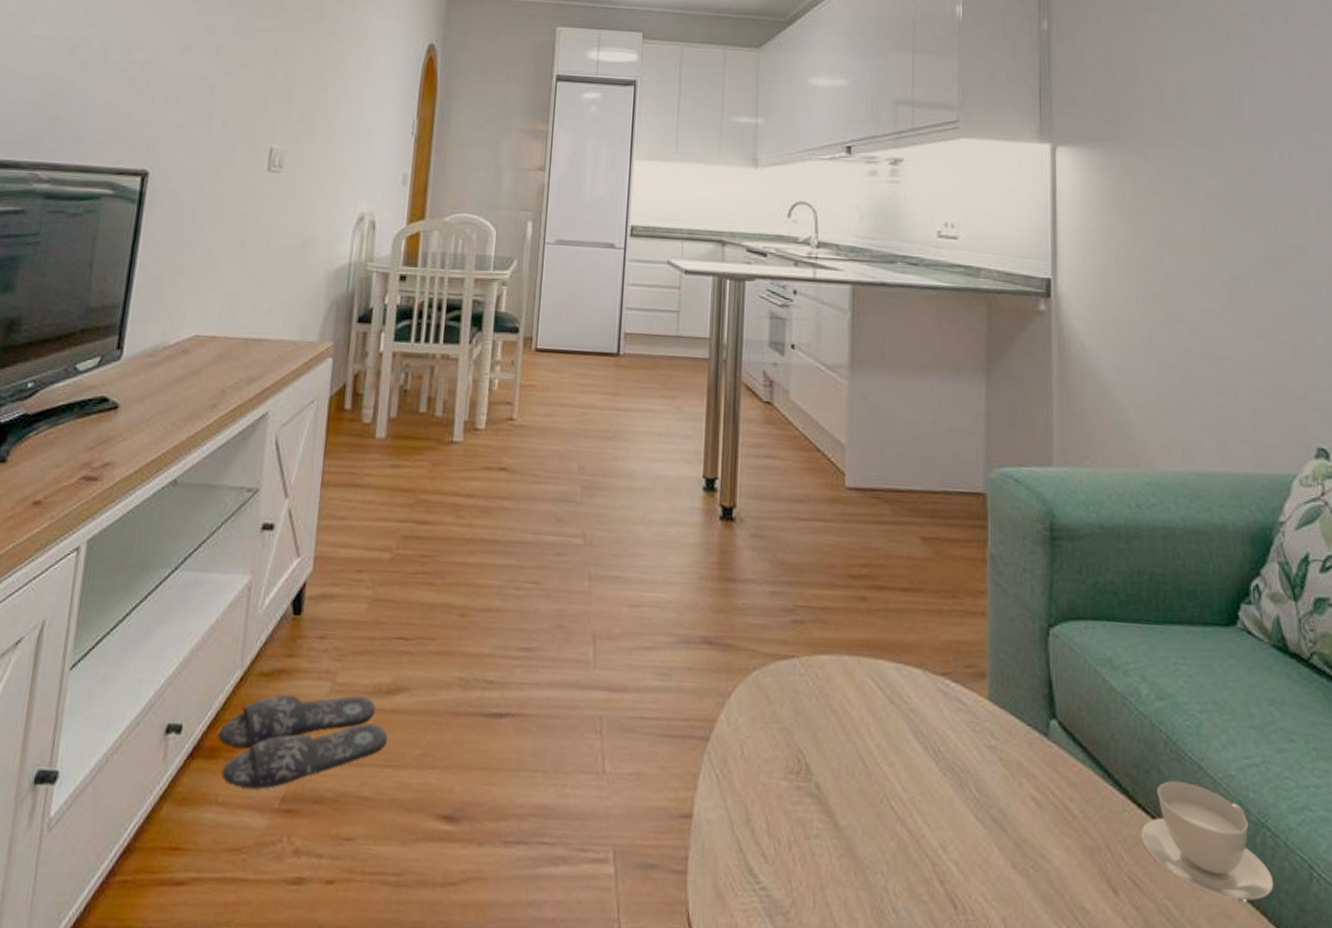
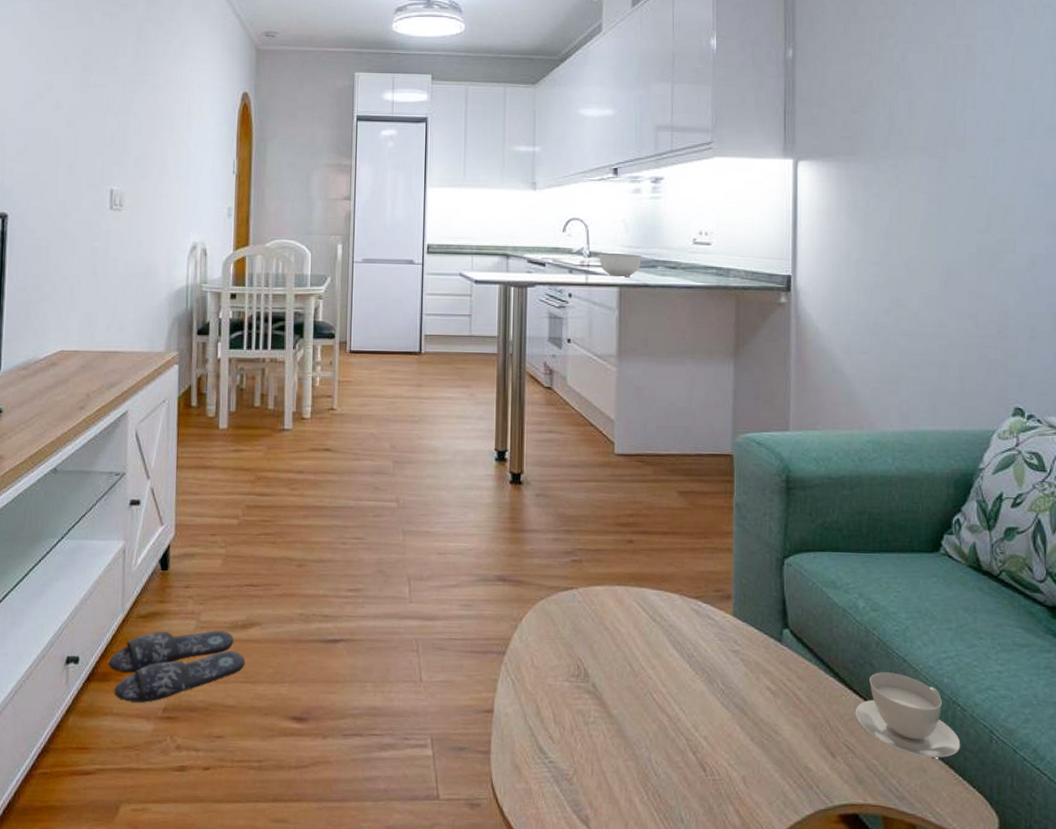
bowl: none [829,244,878,274] -> present [599,253,642,278]

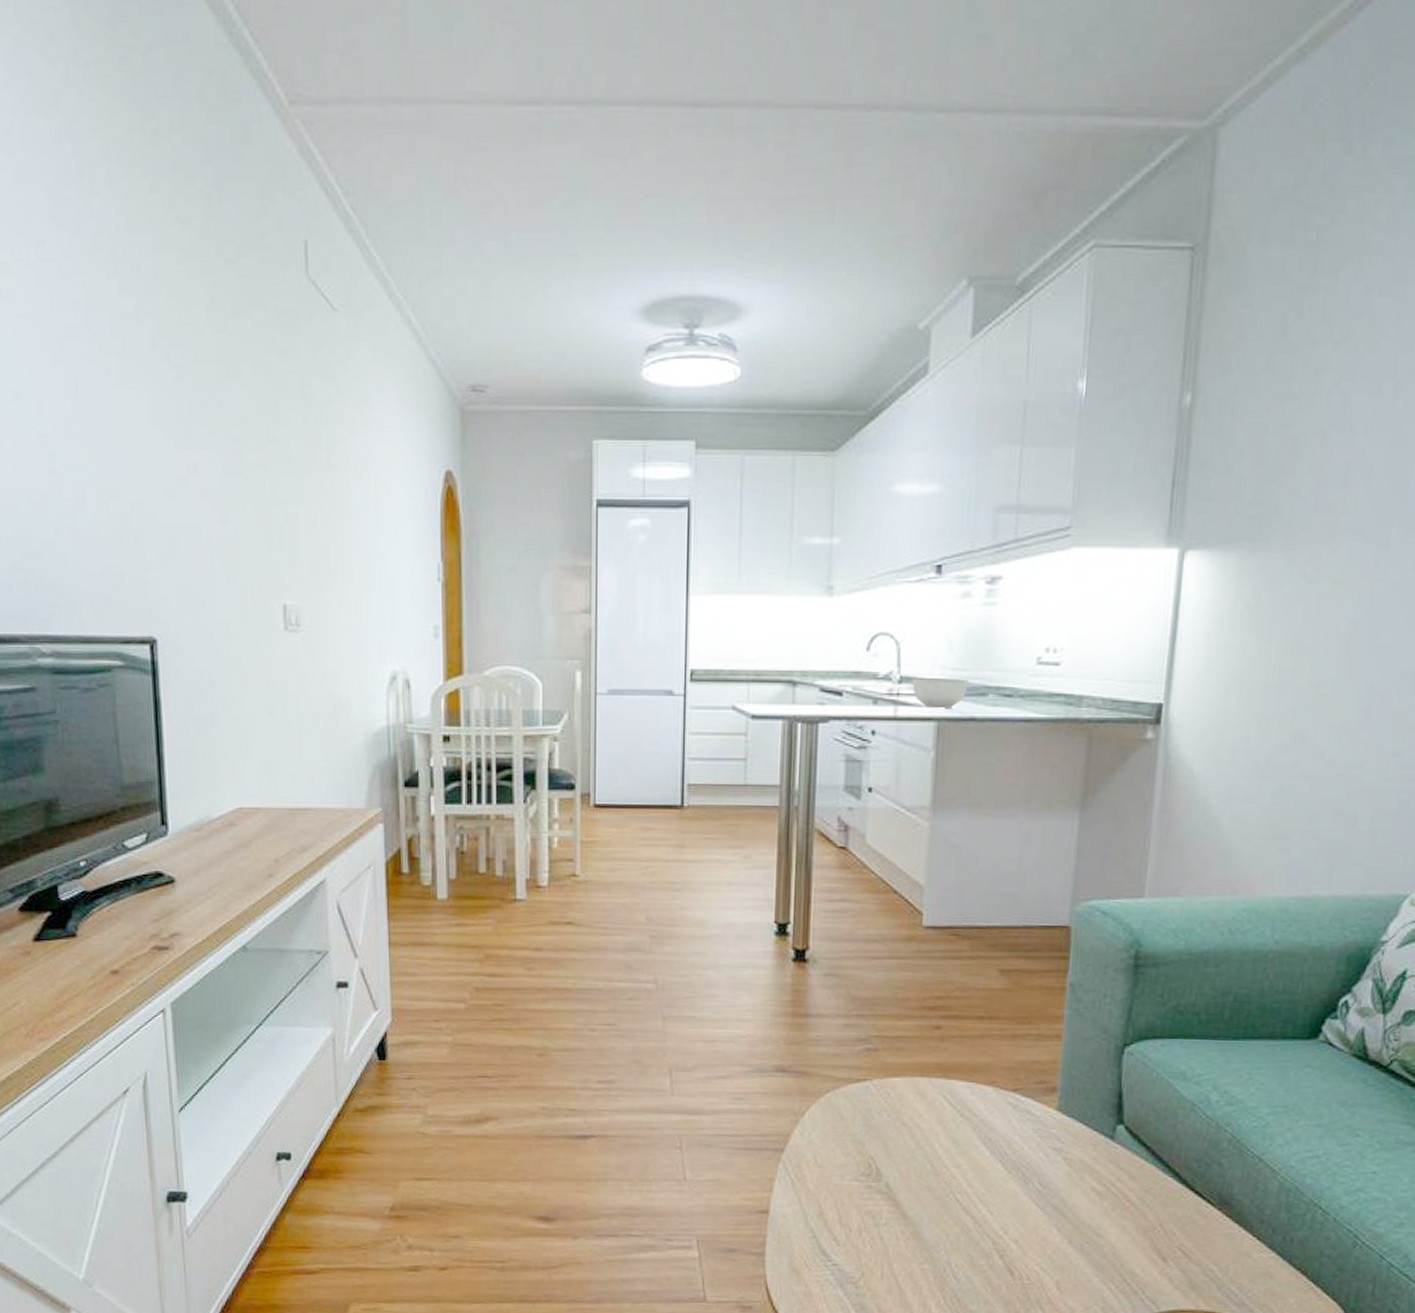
slippers: present [108,630,245,703] -> none [324,1125,481,1201]
teacup: present [855,672,961,758] -> none [1194,1172,1318,1264]

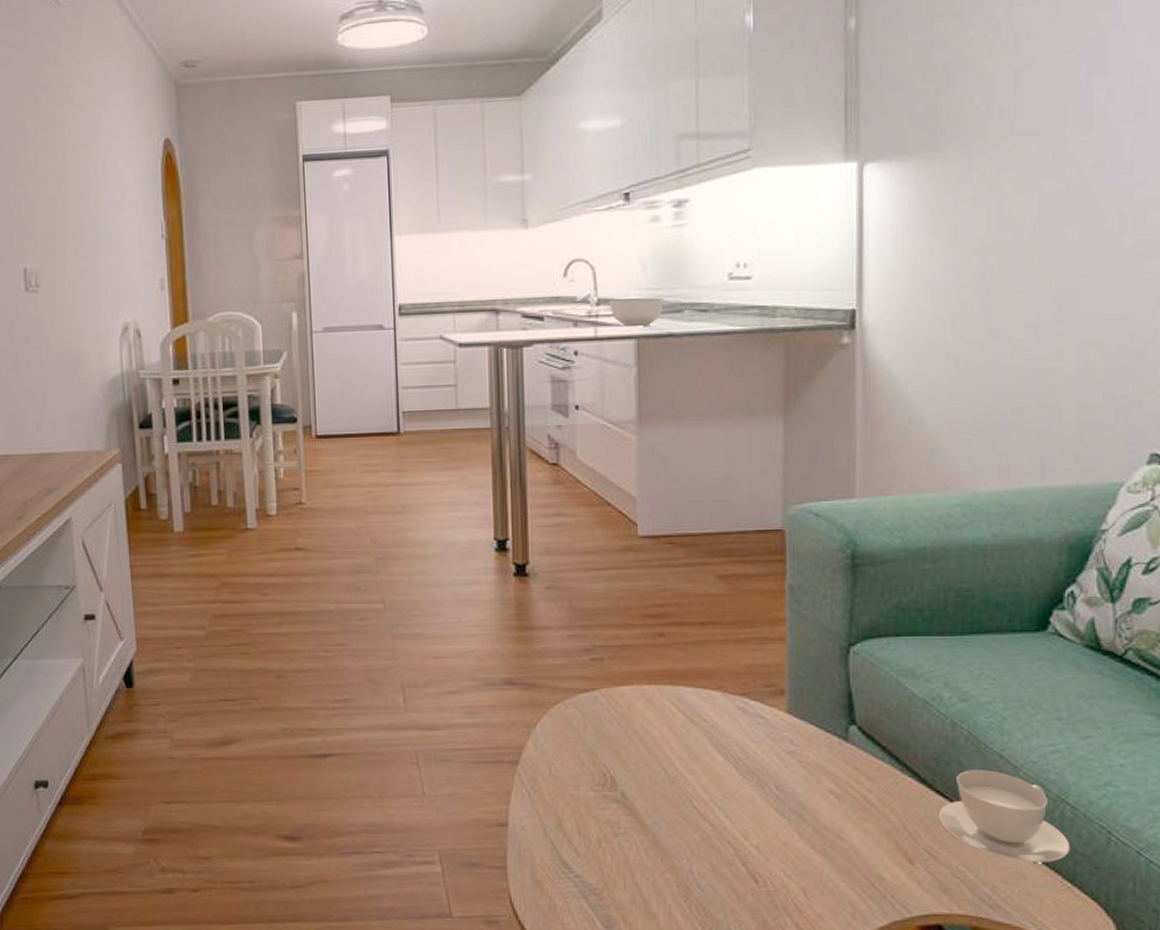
teacup: none [1194,1172,1318,1264] -> present [938,770,1071,863]

